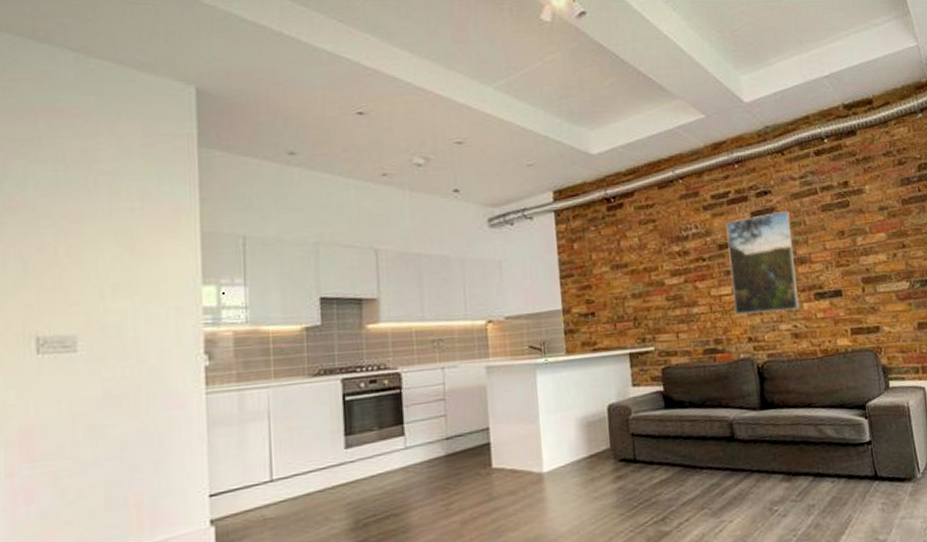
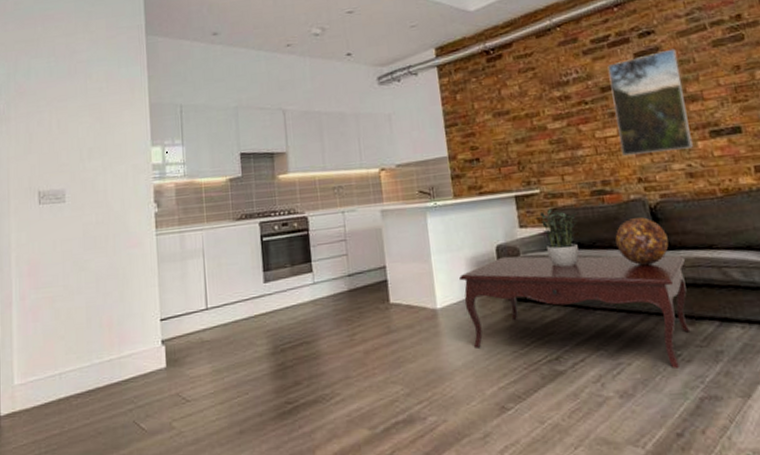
coffee table: none [568,414,788,524] -> present [459,255,691,369]
potted plant: none [648,367,691,427] -> present [535,209,579,268]
decorative sphere: none [724,376,773,425] -> present [615,217,669,266]

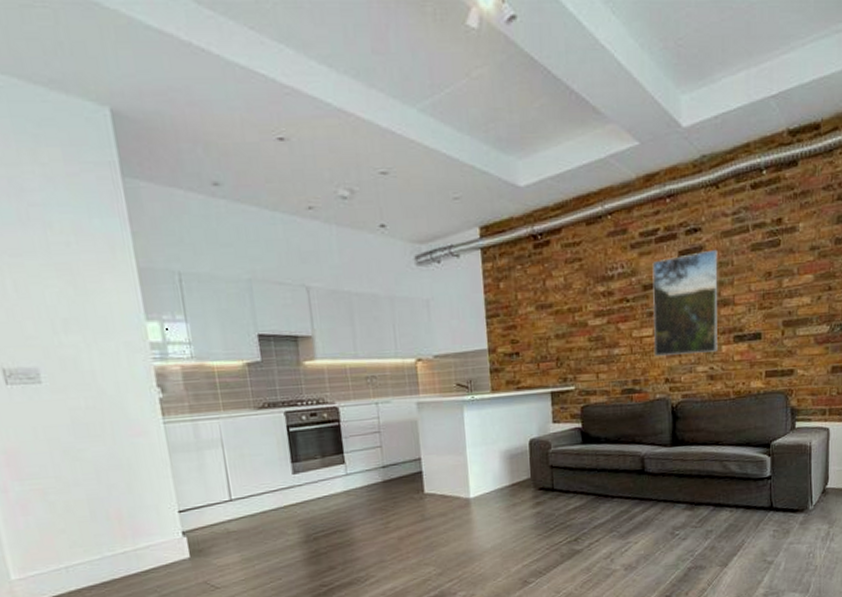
coffee table: present [459,255,691,369] -> none [493,449,695,545]
potted plant: present [535,209,579,268] -> none [568,405,608,460]
decorative sphere: present [615,217,669,266] -> none [638,416,683,459]

